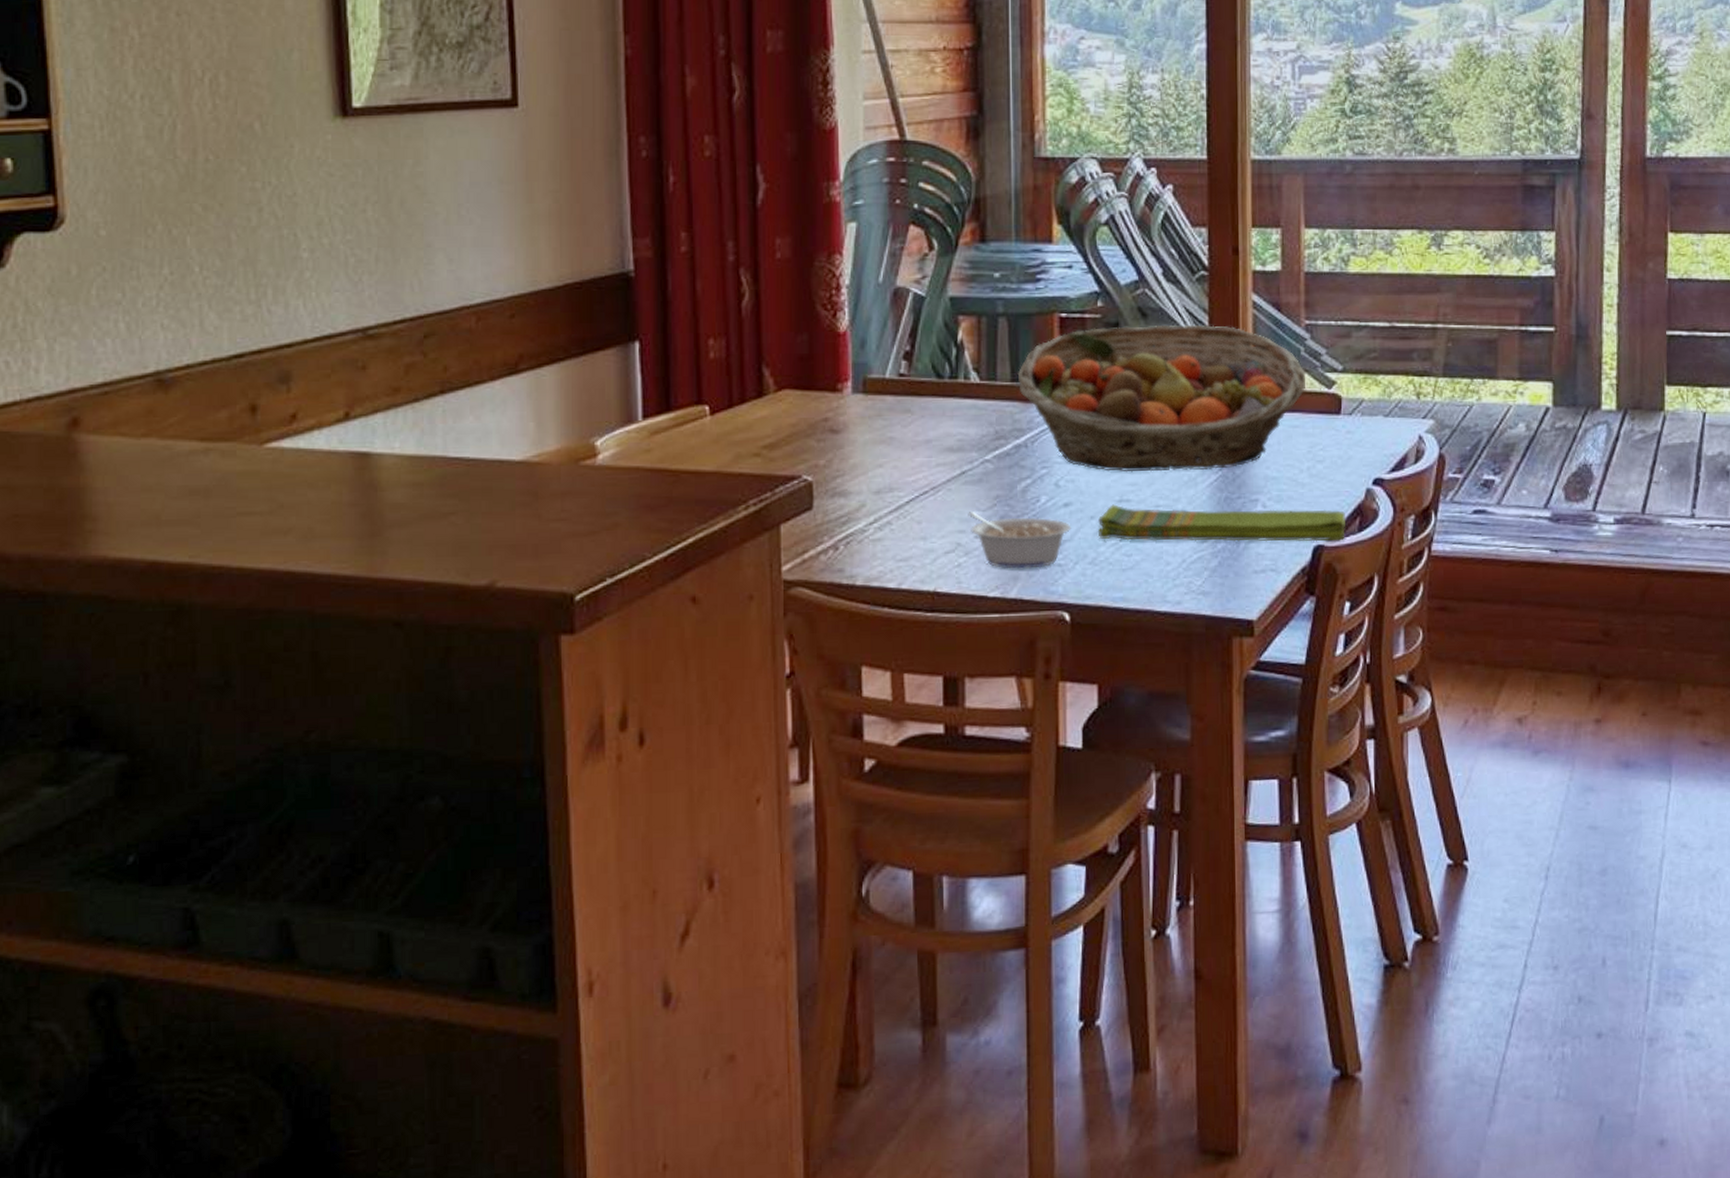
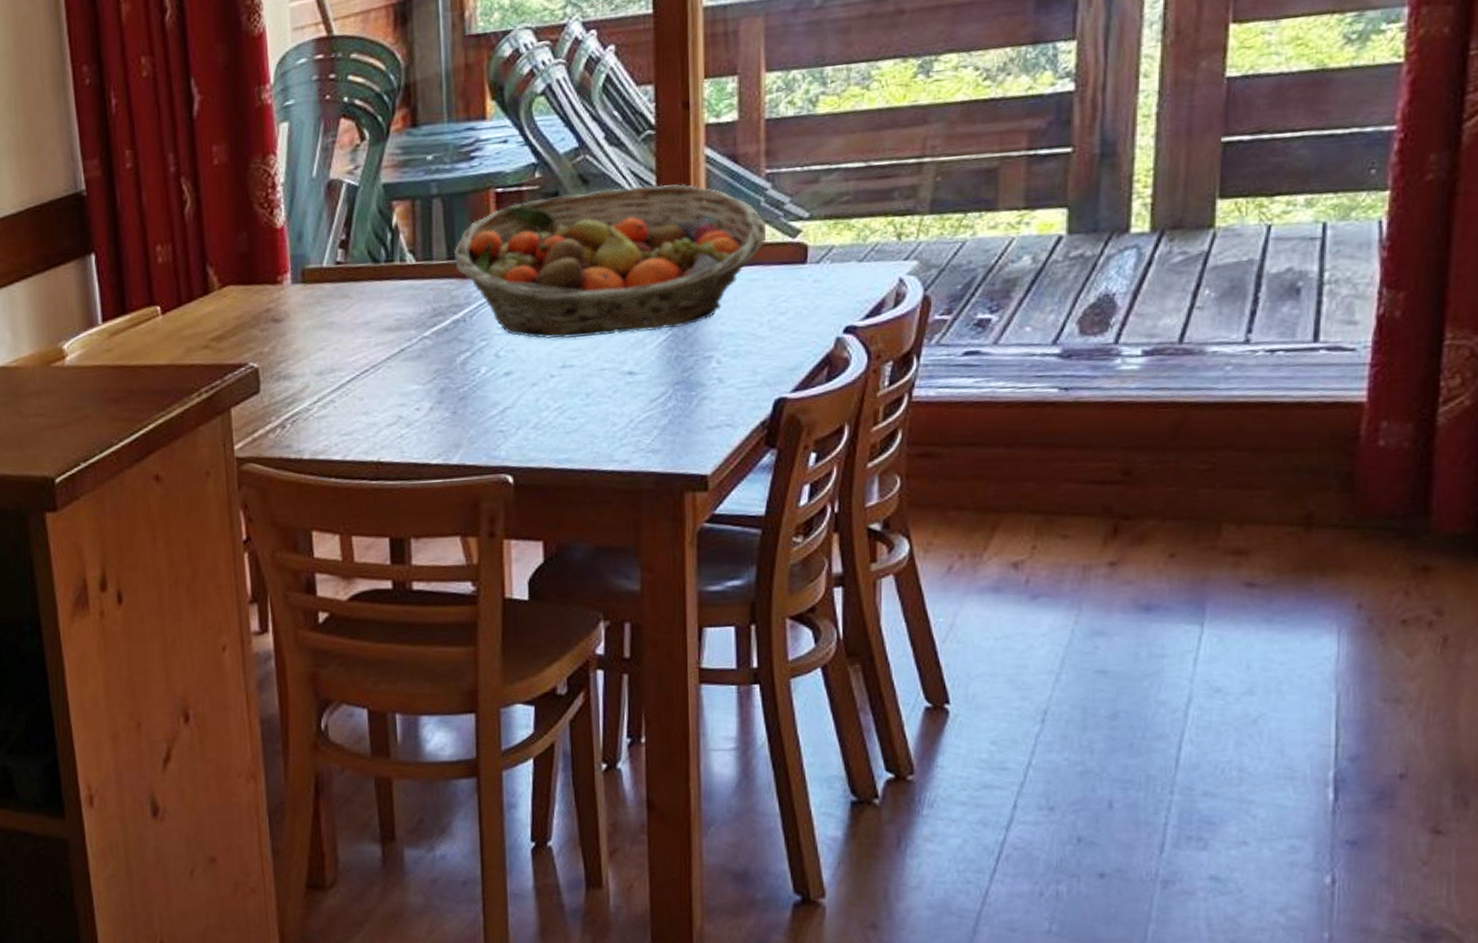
legume: present [968,512,1071,569] -> none [408,386,513,437]
dish towel: present [1098,504,1346,542] -> none [541,361,811,405]

